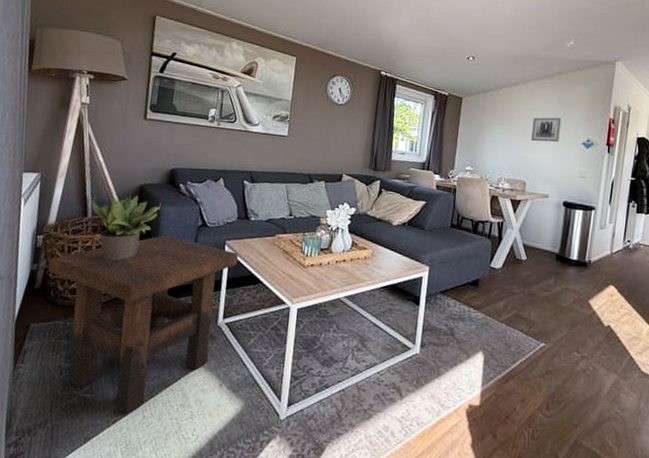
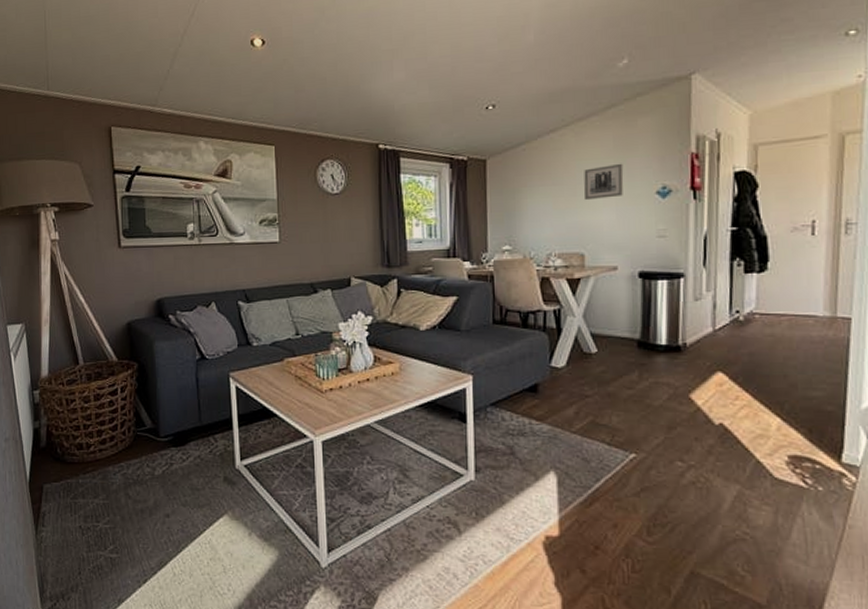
side table: present [48,234,239,414] -> none [50,374,247,572]
potted plant: present [91,192,161,262] -> none [81,332,153,410]

